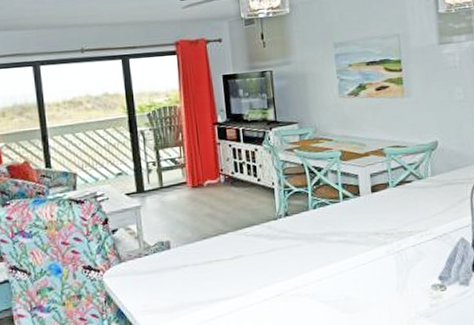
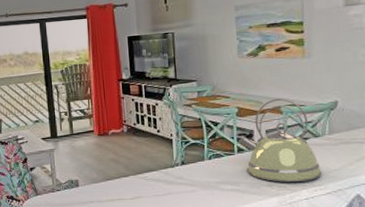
kettle: none [340,139,427,230] -> present [236,98,322,182]

